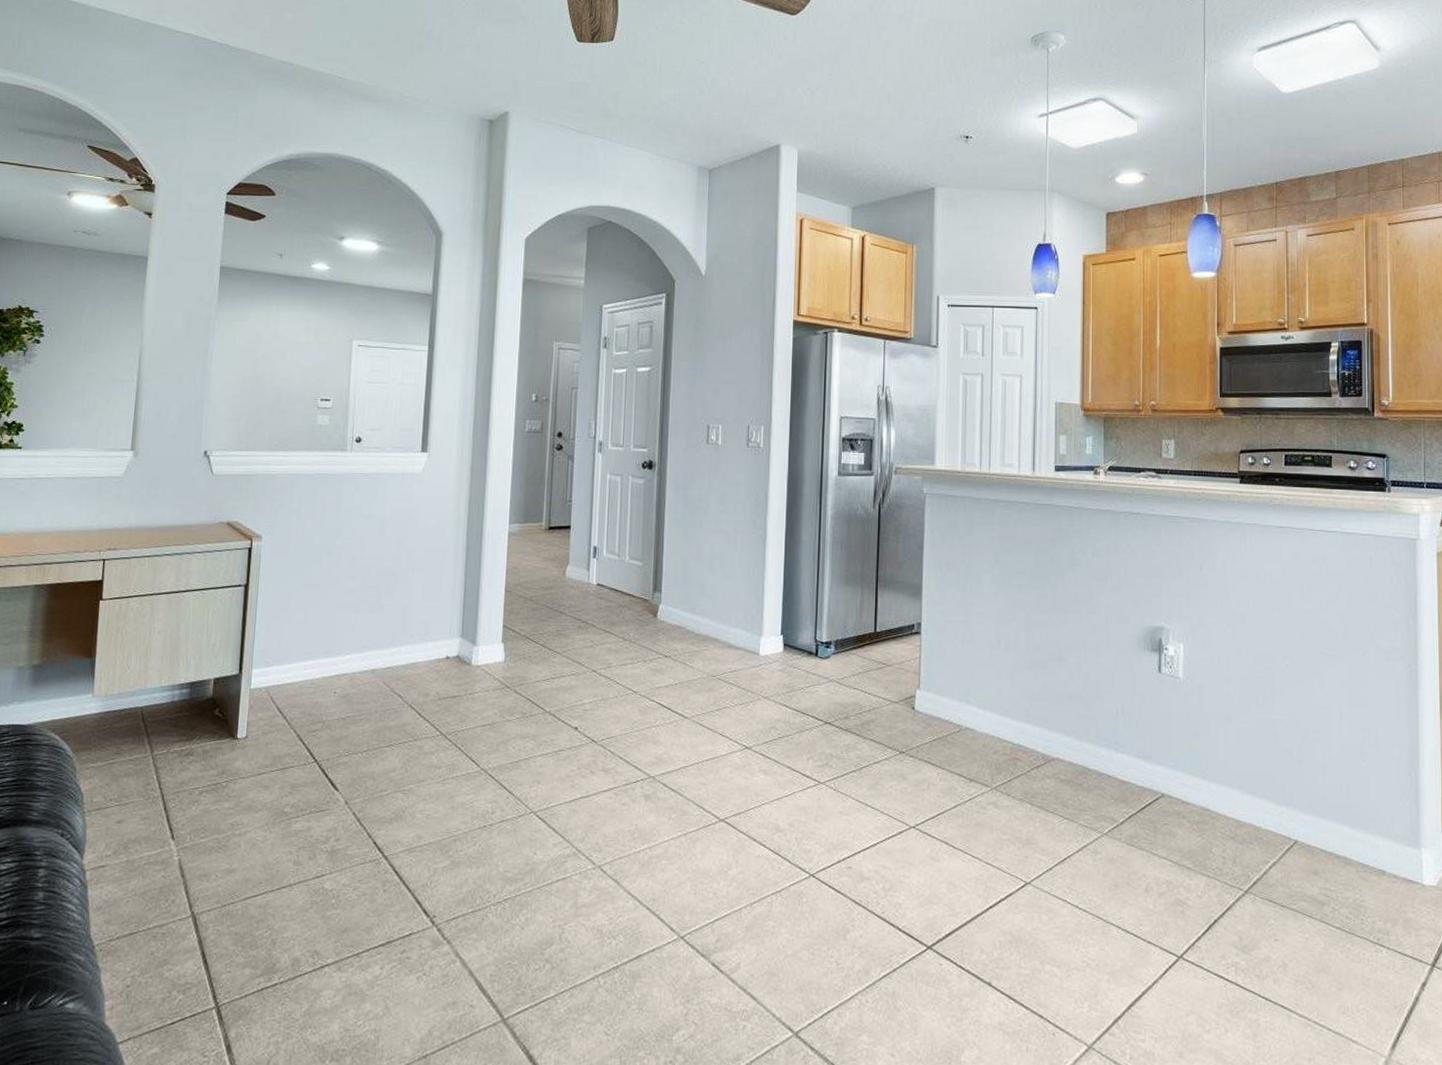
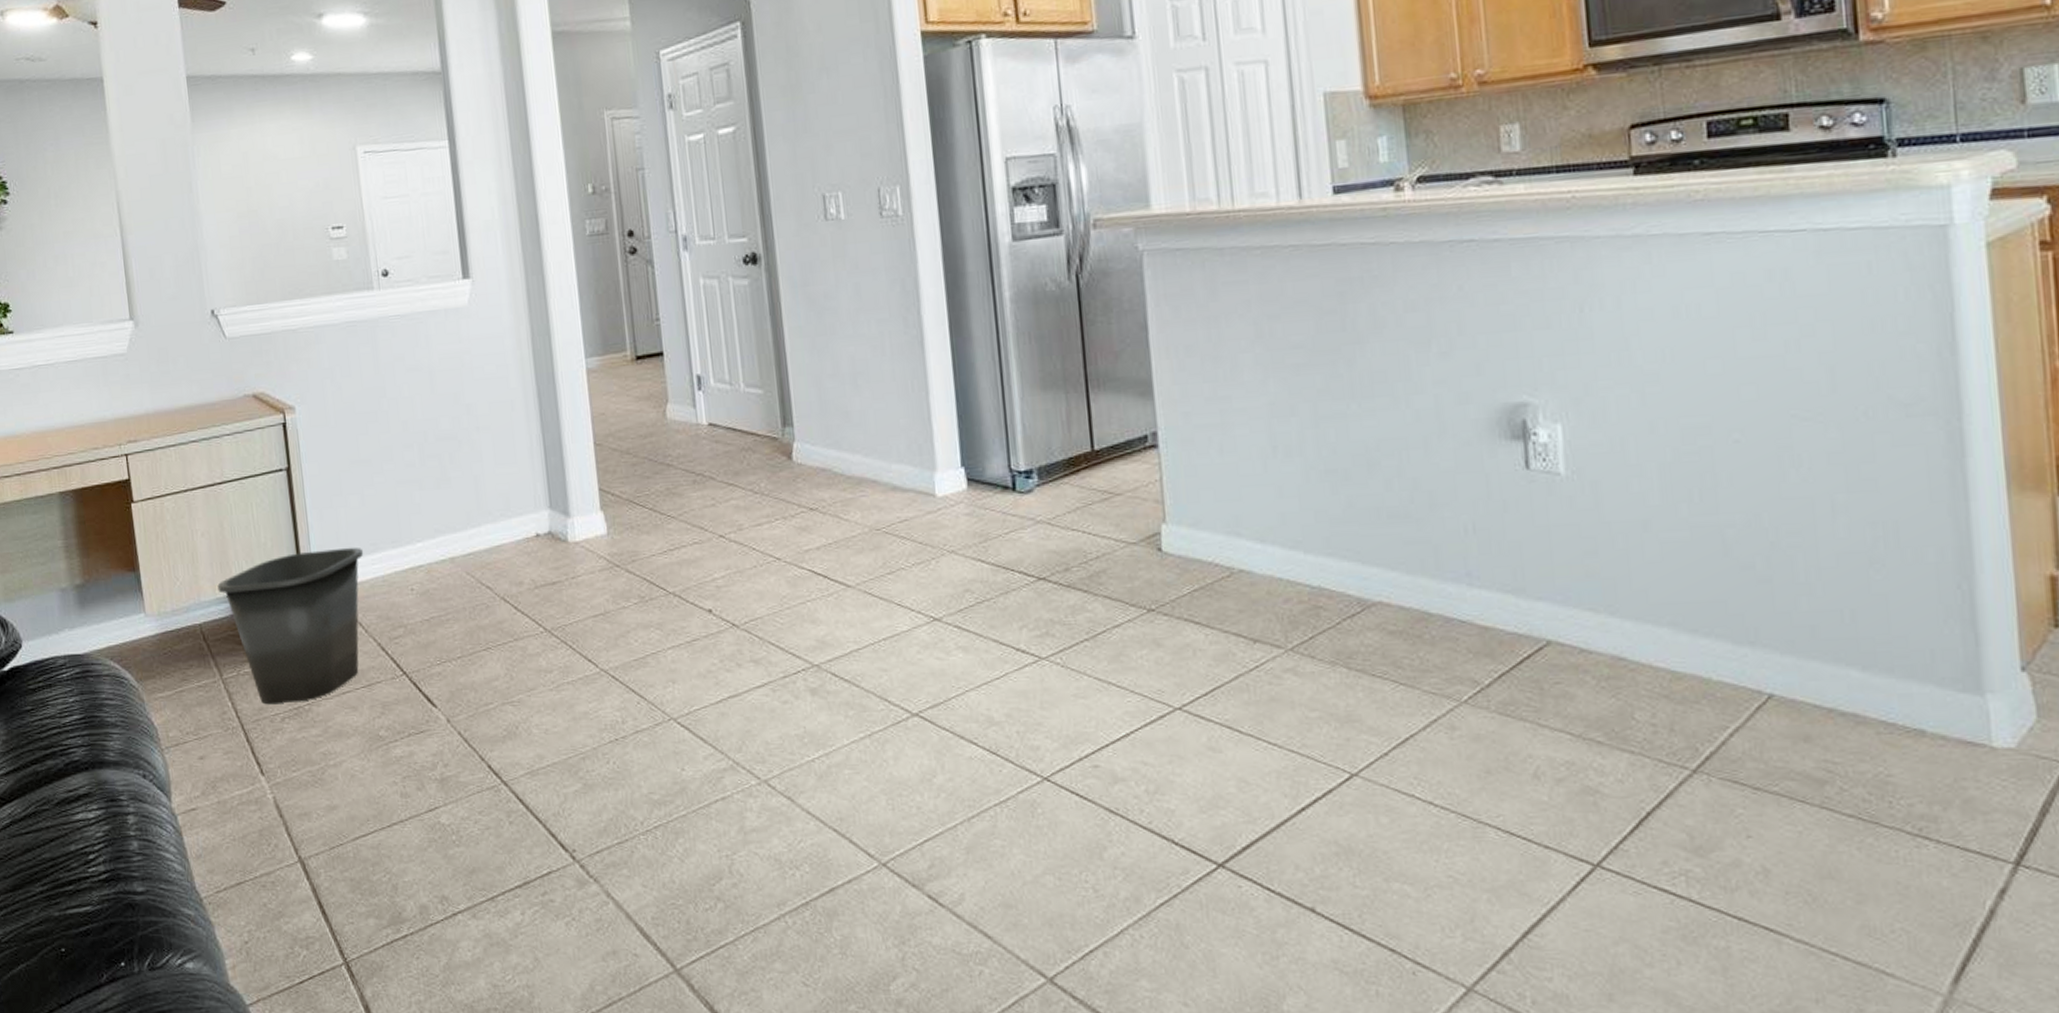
waste bin: none [164,653,299,779] -> present [217,547,364,704]

